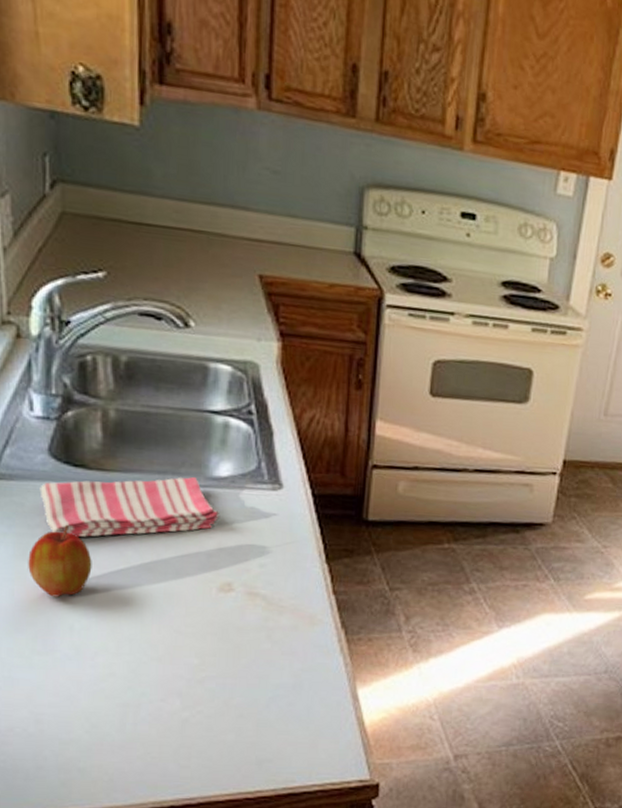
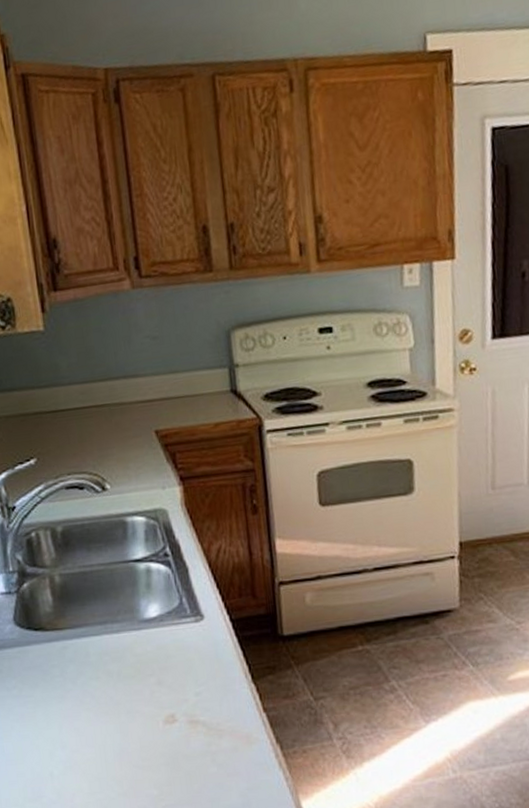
apple: present [28,524,92,597] -> none [10,682,61,749]
dish towel: present [40,477,219,537] -> none [11,622,155,692]

